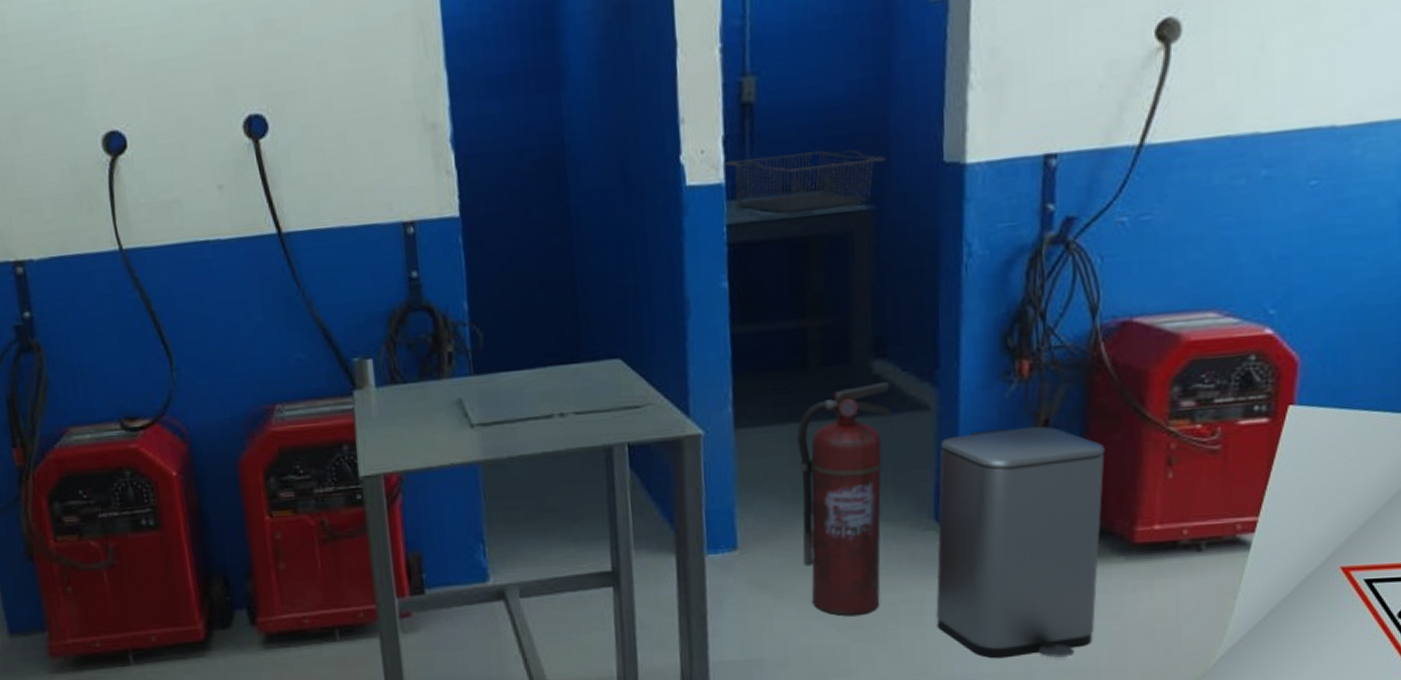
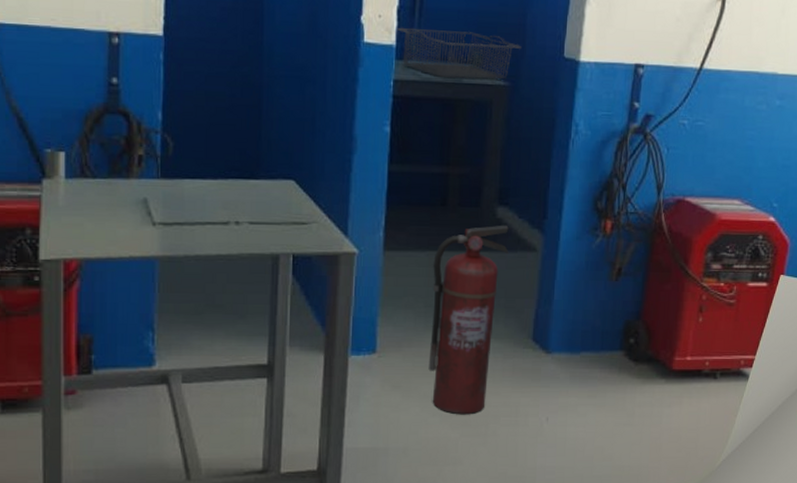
pedal bin: present [936,426,1105,658] -> none [527,272,658,456]

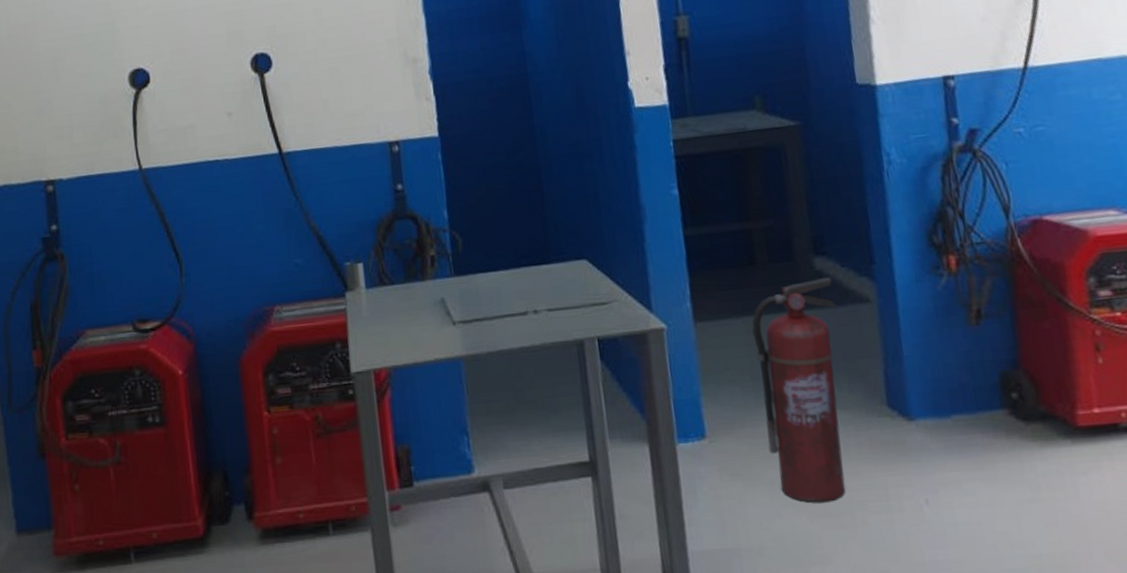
wire basket: present [397,27,521,80] -> none [667,75,806,129]

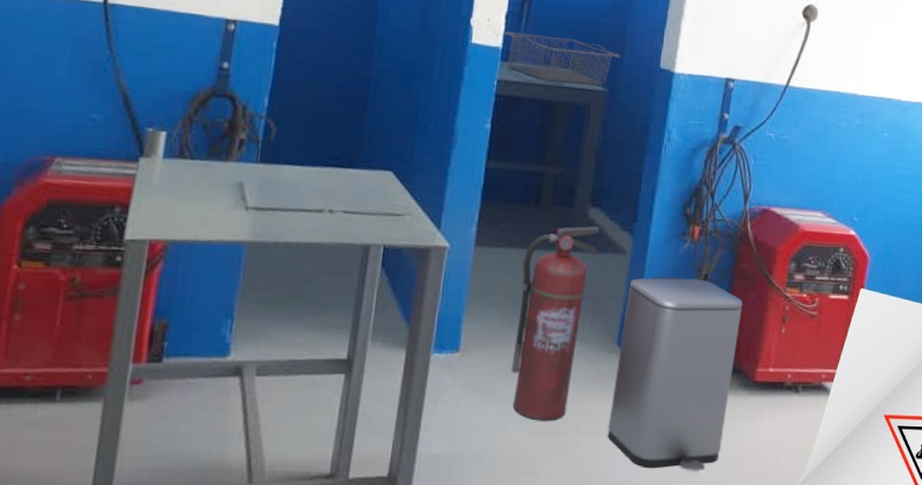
wire basket: none [667,75,806,129] -> present [504,31,621,86]
pedal bin: none [884,316,1053,544] -> present [607,276,743,471]

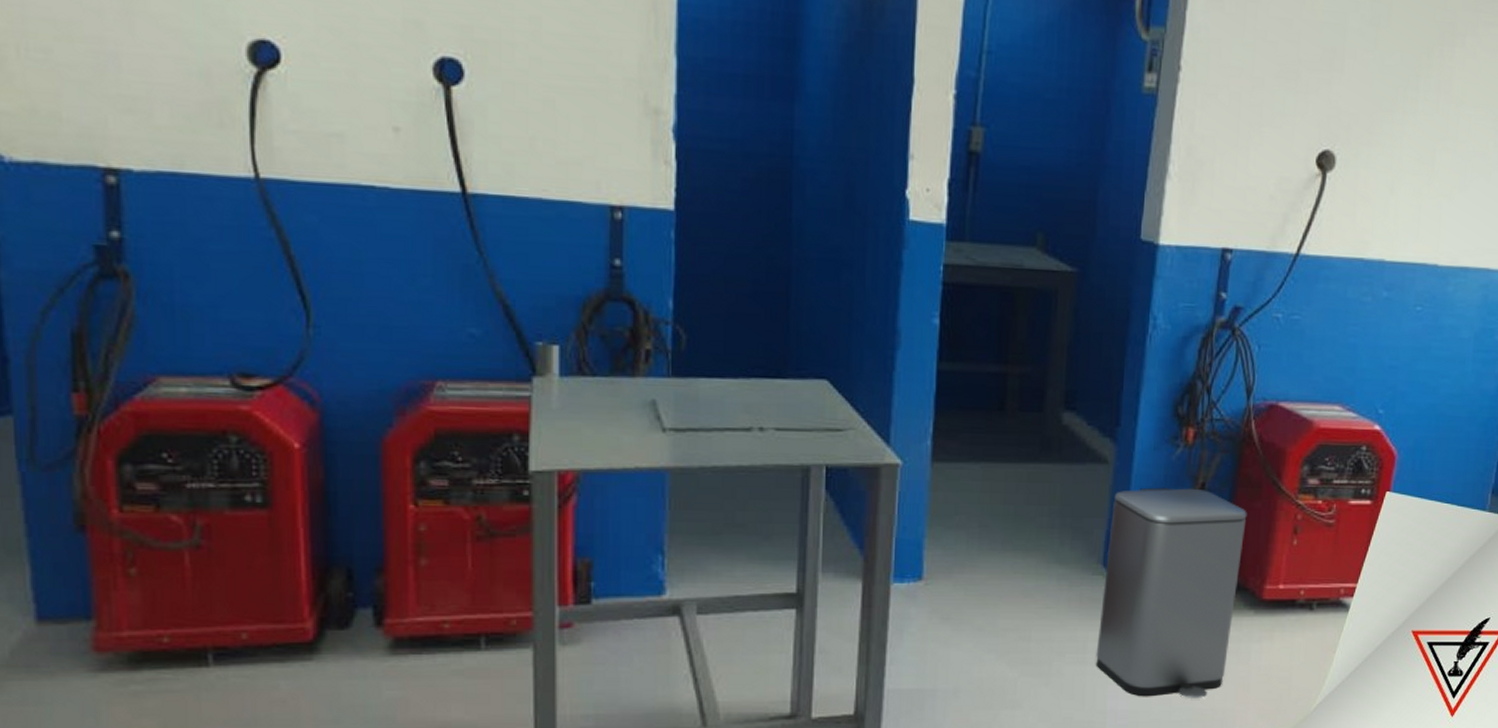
wire basket: present [504,31,621,86] -> none [948,203,1092,265]
fire extinguisher: present [511,226,600,421] -> none [983,432,1076,651]

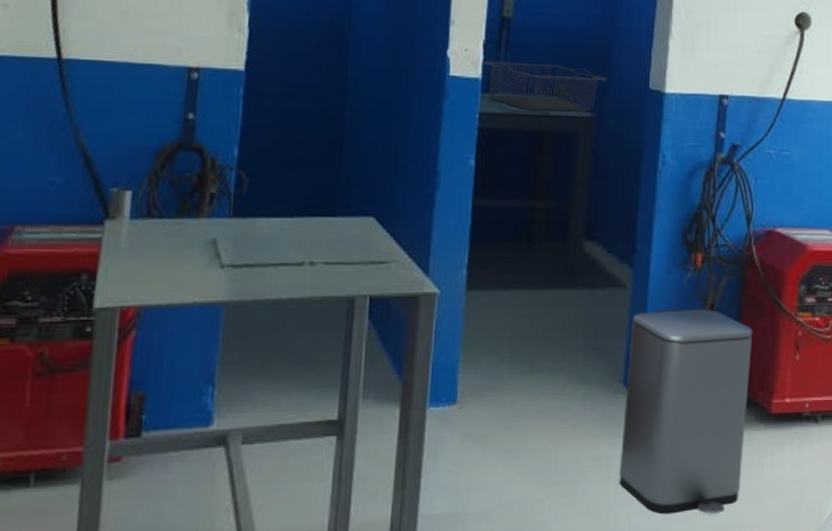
wire basket: none [948,203,1092,265] -> present [483,60,607,112]

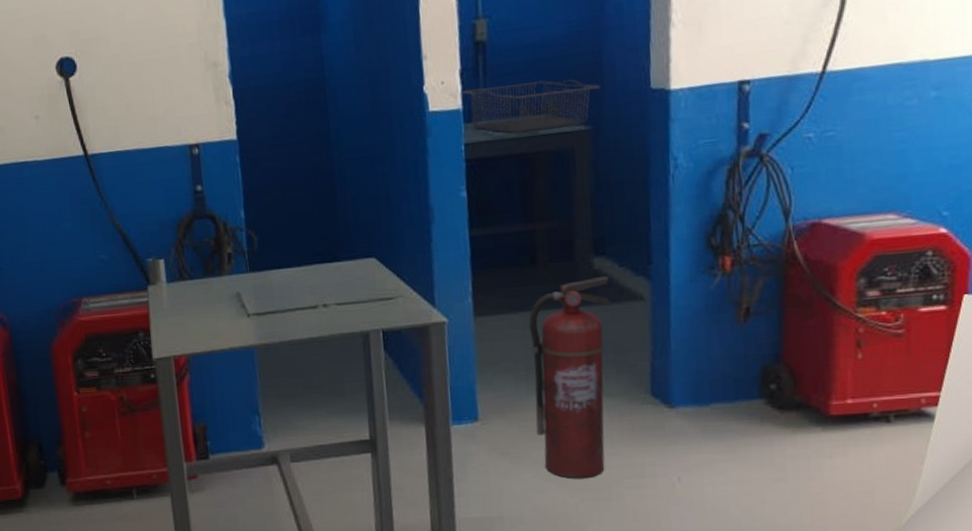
fire extinguisher: none [513,260,597,472] -> present [529,275,612,479]
pedal bin: present [619,309,753,514] -> none [654,313,801,516]

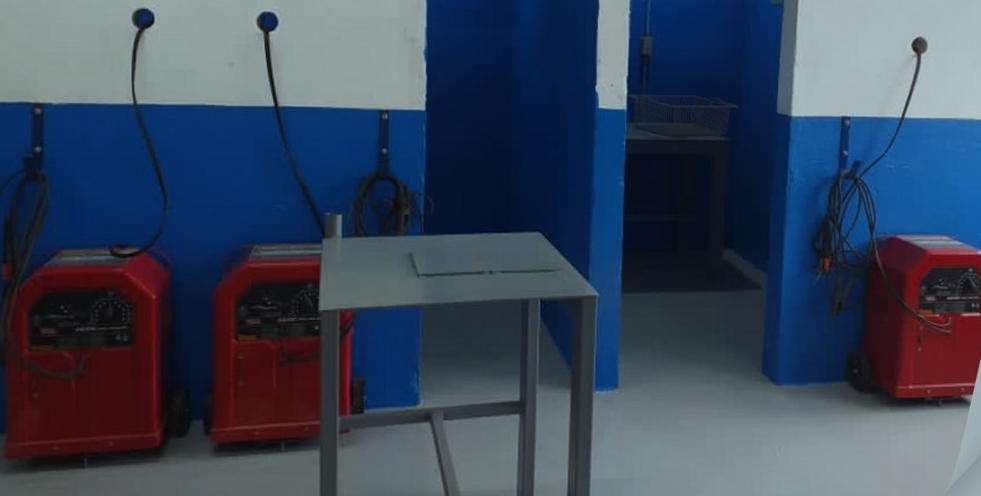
fire extinguisher: present [529,275,612,479] -> none [666,266,736,446]

